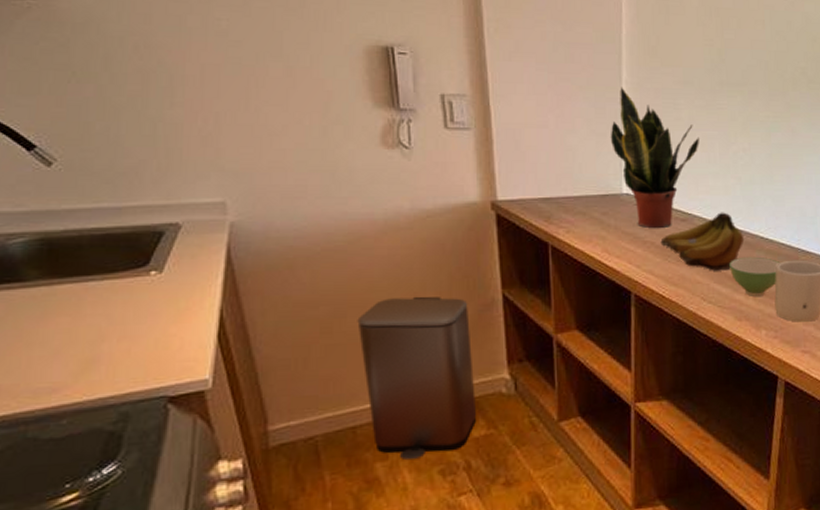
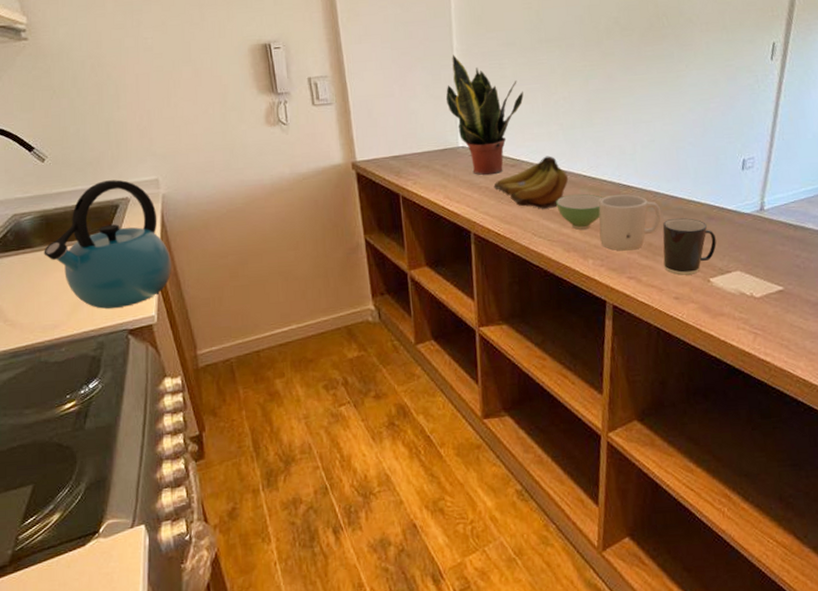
kettle: none [41,198,239,368] -> present [44,179,172,309]
pedal bin: present [357,296,477,461] -> none [256,244,350,378]

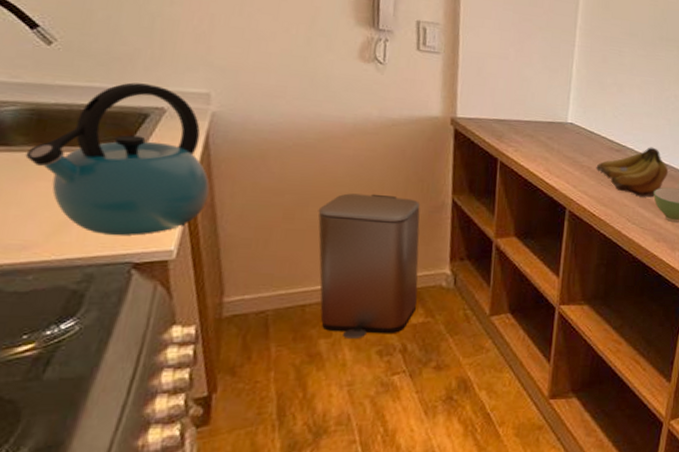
pedal bin: none [256,244,350,378] -> present [318,193,421,340]
potted plant: present [445,54,524,175] -> none [561,32,638,156]

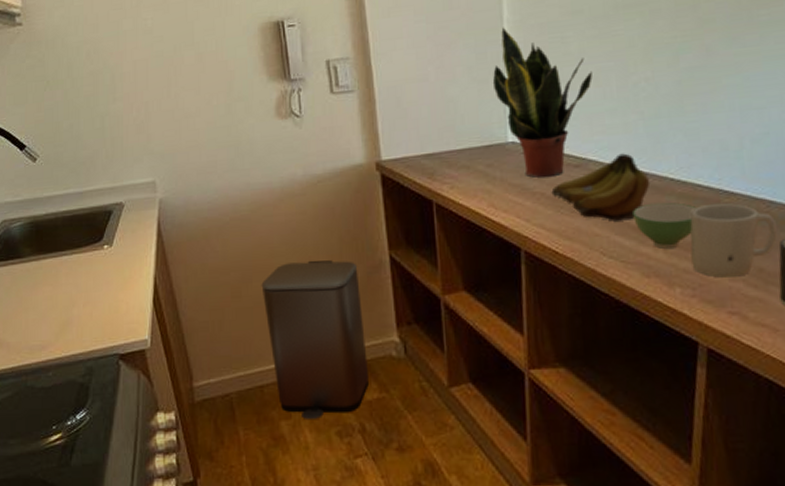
kettle: present [25,82,210,236] -> none [33,182,168,329]
potted plant: none [561,32,638,156] -> present [492,27,593,178]

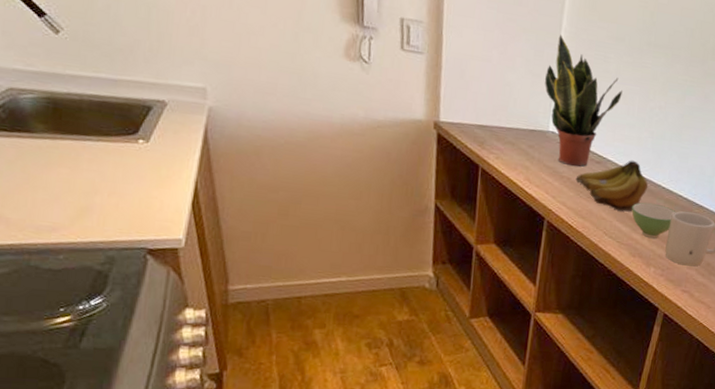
pedal bin: present [261,260,370,421] -> none [310,193,405,332]

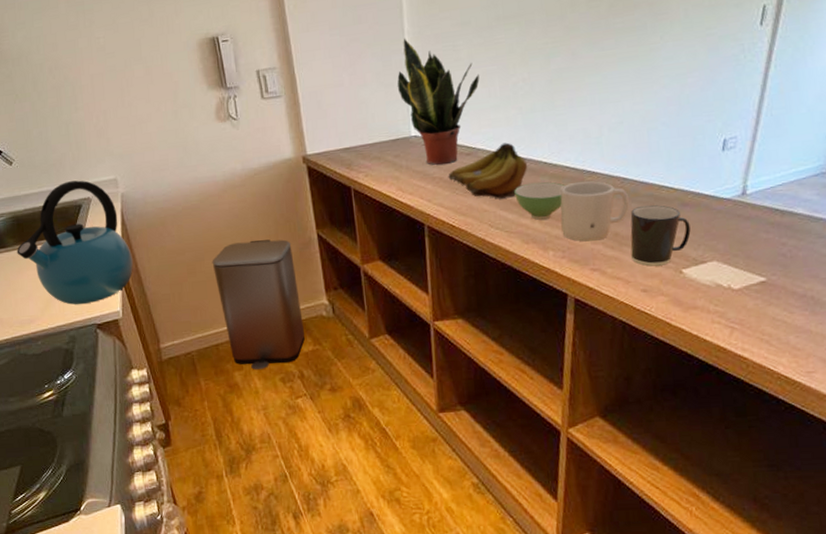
kettle: none [46,74,211,223] -> present [17,180,134,305]
pedal bin: none [310,193,405,332] -> present [212,239,305,371]

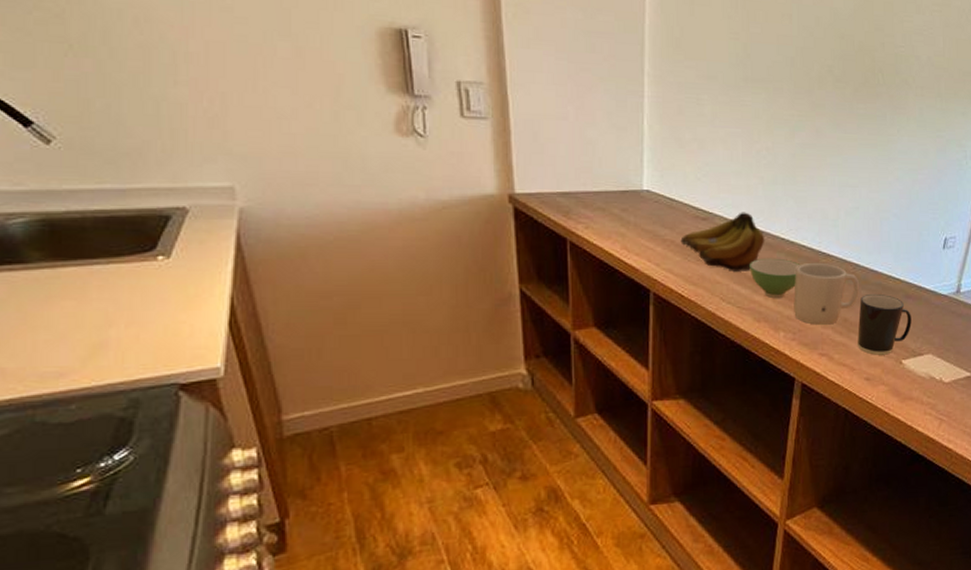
kettle: present [17,180,134,305] -> none [45,181,250,354]
pedal bin: present [212,239,305,371] -> none [372,289,494,453]
potted plant: present [397,38,480,165] -> none [631,79,722,226]

